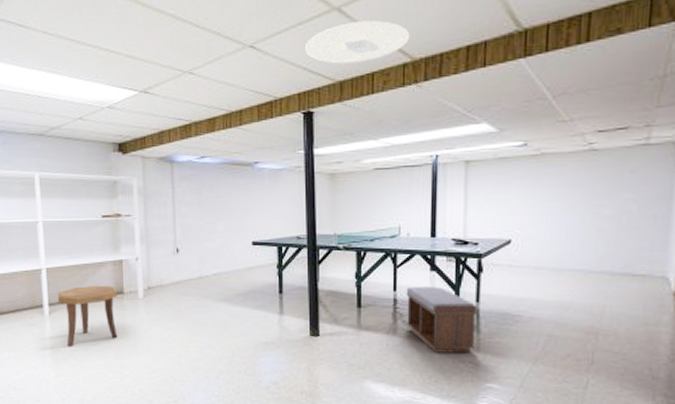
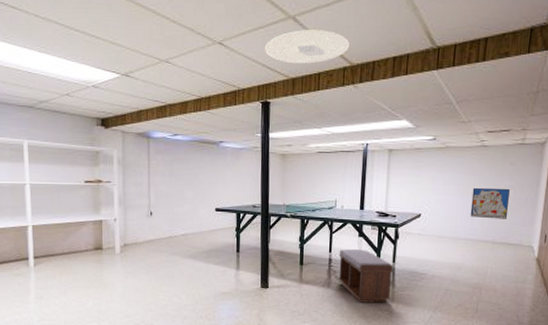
side table: present [58,285,118,347] -> none [43,241,97,295]
wall art: none [577,202,631,243] -> present [470,187,510,219]

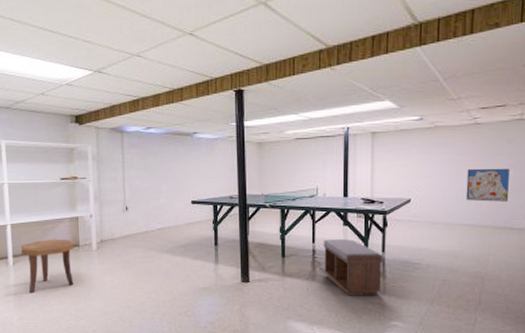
side table: none [43,241,97,295] -> present [21,239,74,294]
ceiling light: present [264,30,350,64] -> none [236,13,325,50]

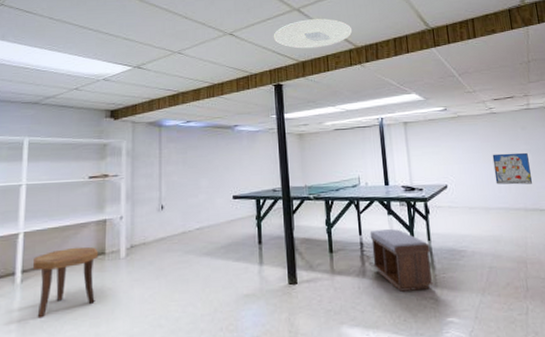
ceiling light: none [236,13,325,50] -> present [273,18,353,49]

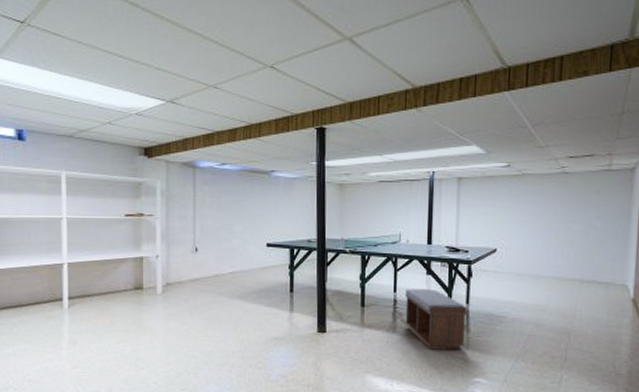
side table: present [33,247,99,319] -> none [78,280,137,340]
ceiling light: present [273,18,353,49] -> none [319,51,412,87]
wall art: present [492,152,532,185] -> none [552,219,597,254]

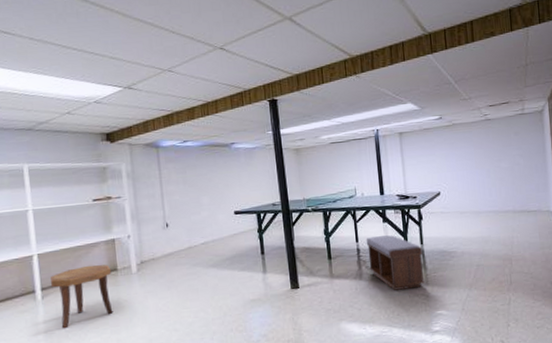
side table: none [78,280,137,340] -> present [51,264,113,329]

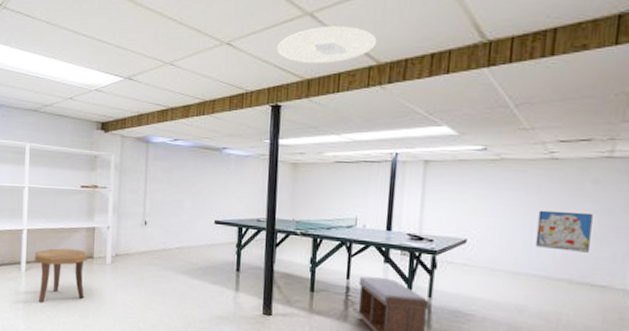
ceiling light: none [265,27,347,61] -> present [276,26,377,64]
wall art: none [485,157,522,189] -> present [535,210,593,253]

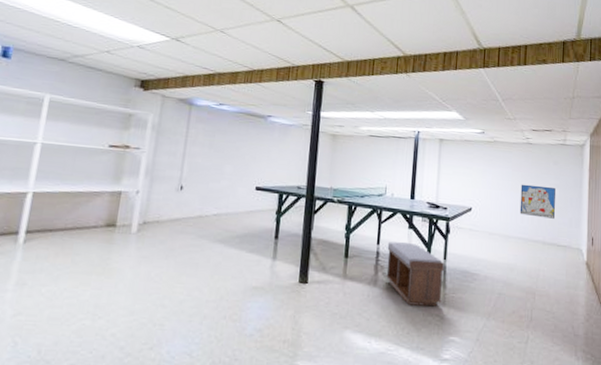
side table: present [35,248,88,303] -> none [36,215,110,282]
ceiling light: present [276,26,377,64] -> none [321,18,404,50]

